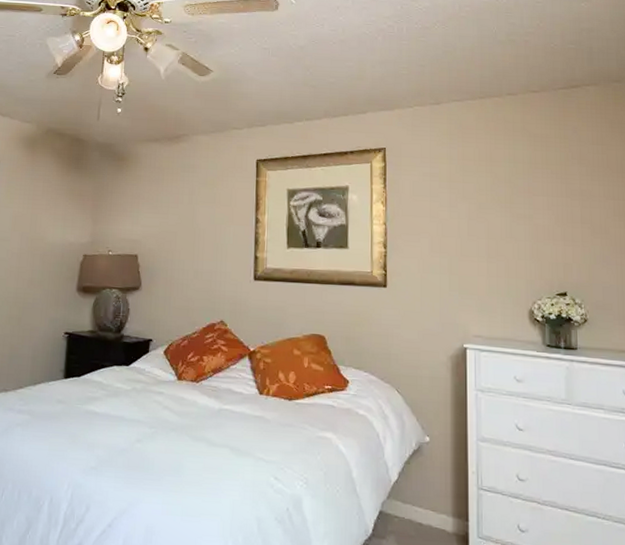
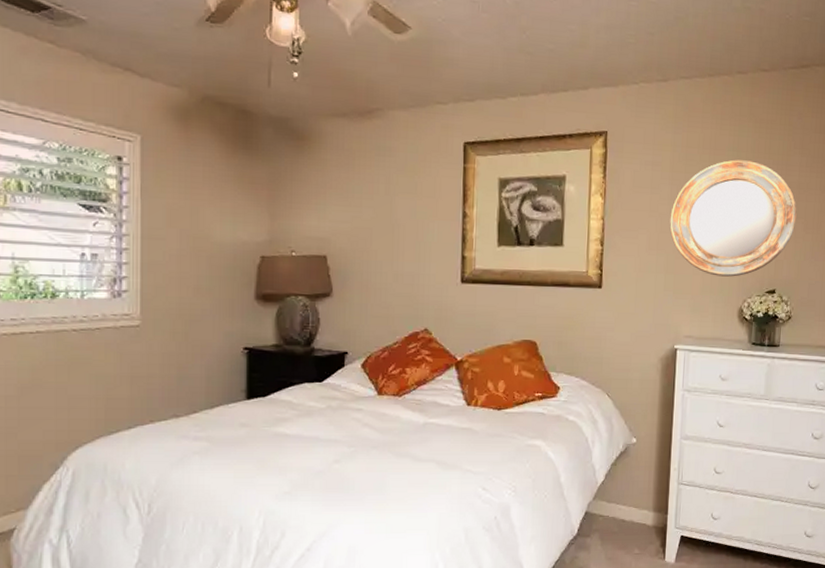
home mirror: none [451,170,582,279] -> present [670,159,797,277]

